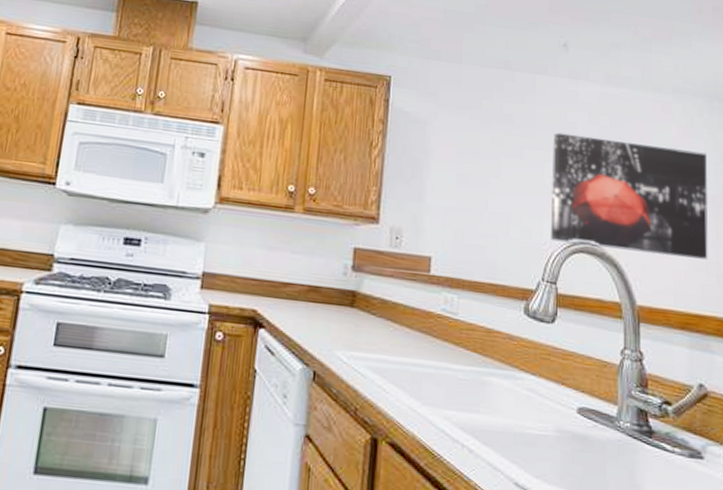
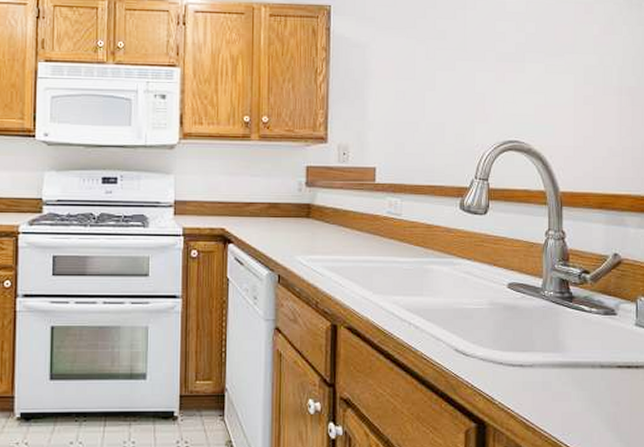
wall art: present [550,132,708,260] -> none [481,43,626,146]

